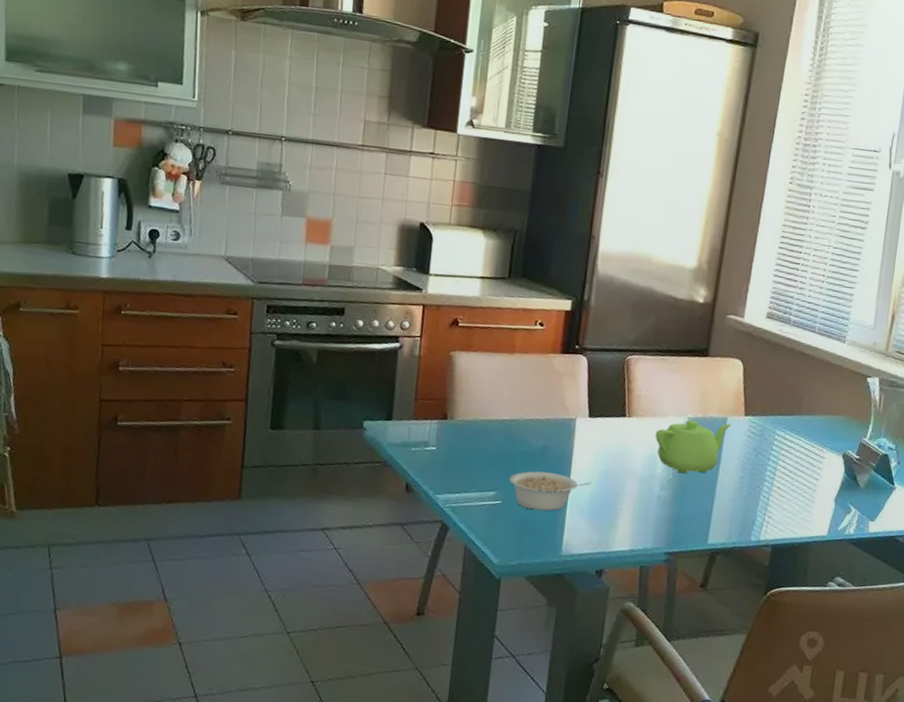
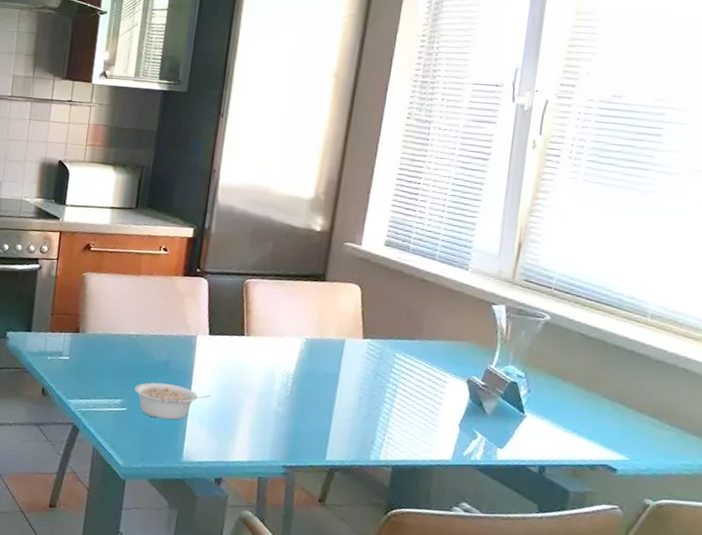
teapot: present [655,419,732,474] -> none [273,340,350,392]

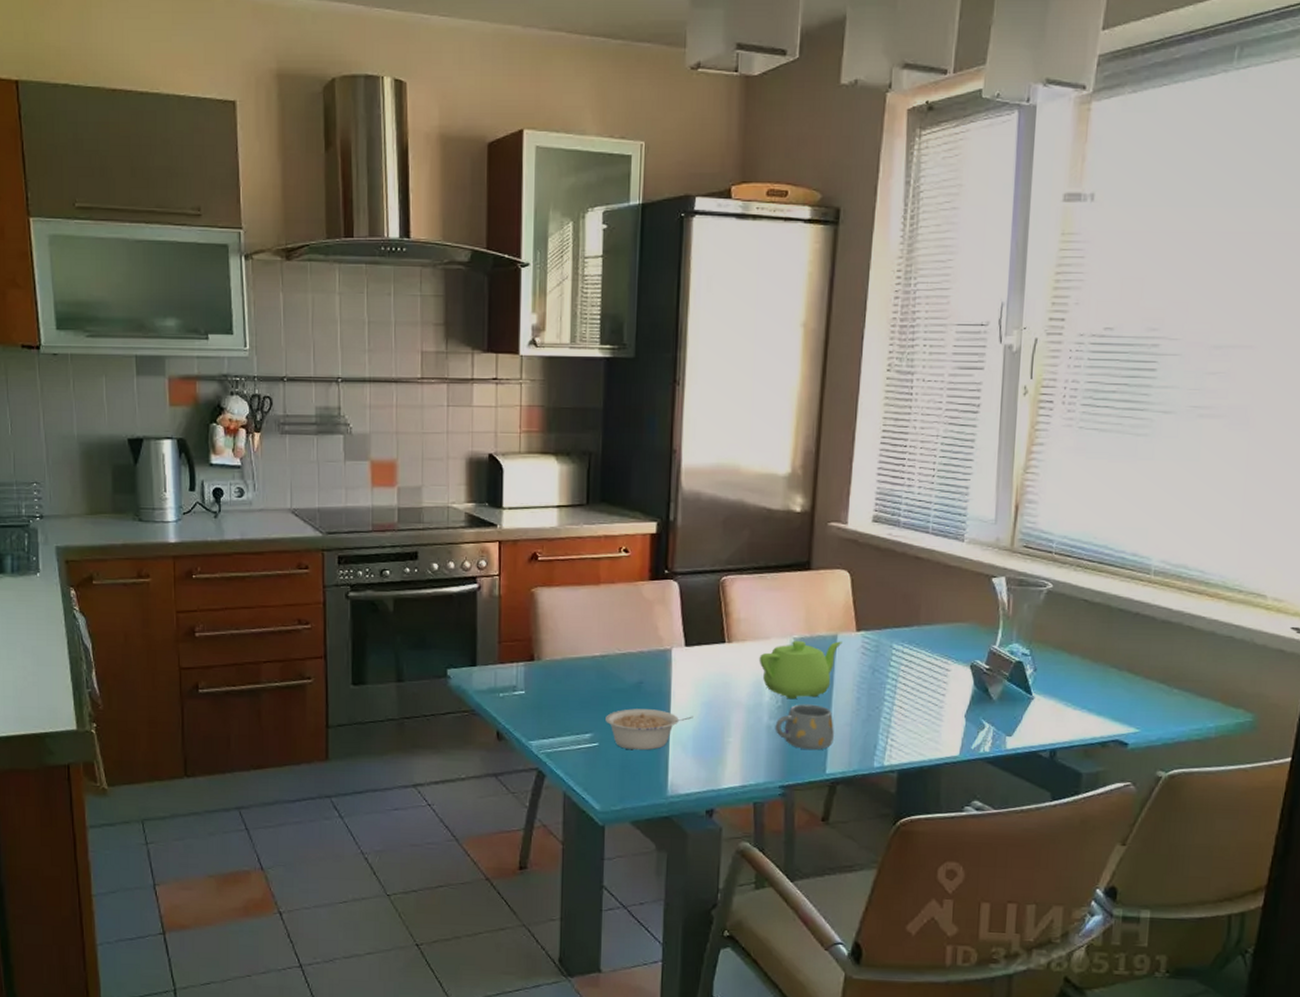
teapot: none [273,340,350,392] -> present [759,640,842,700]
mug: none [282,396,337,439] -> present [775,704,834,751]

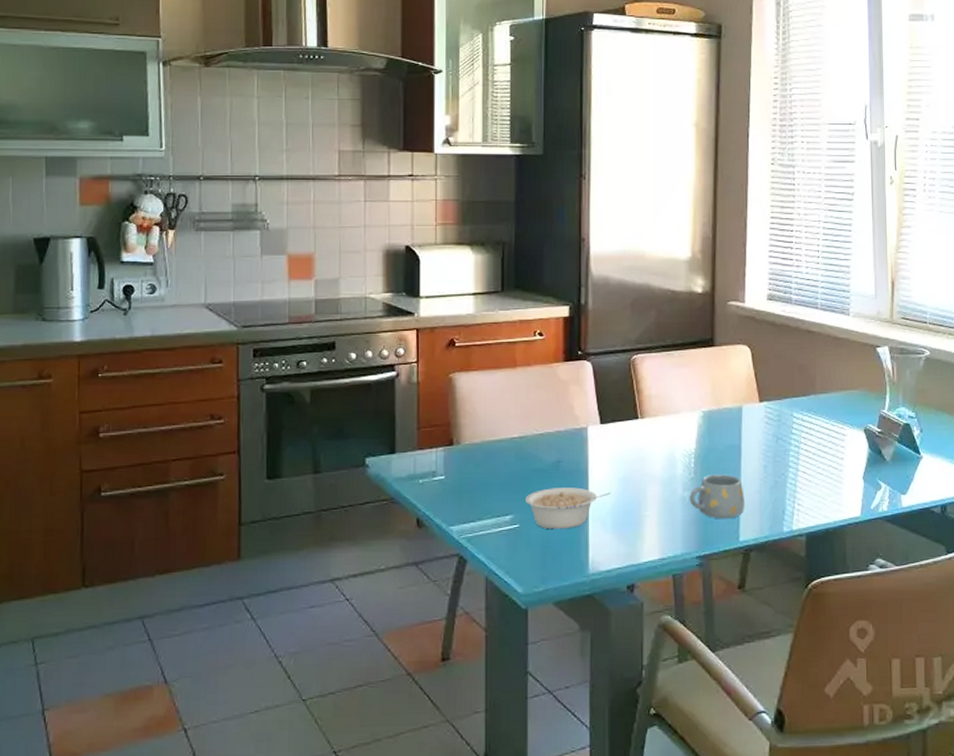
teapot: present [759,640,842,700] -> none [671,412,747,471]

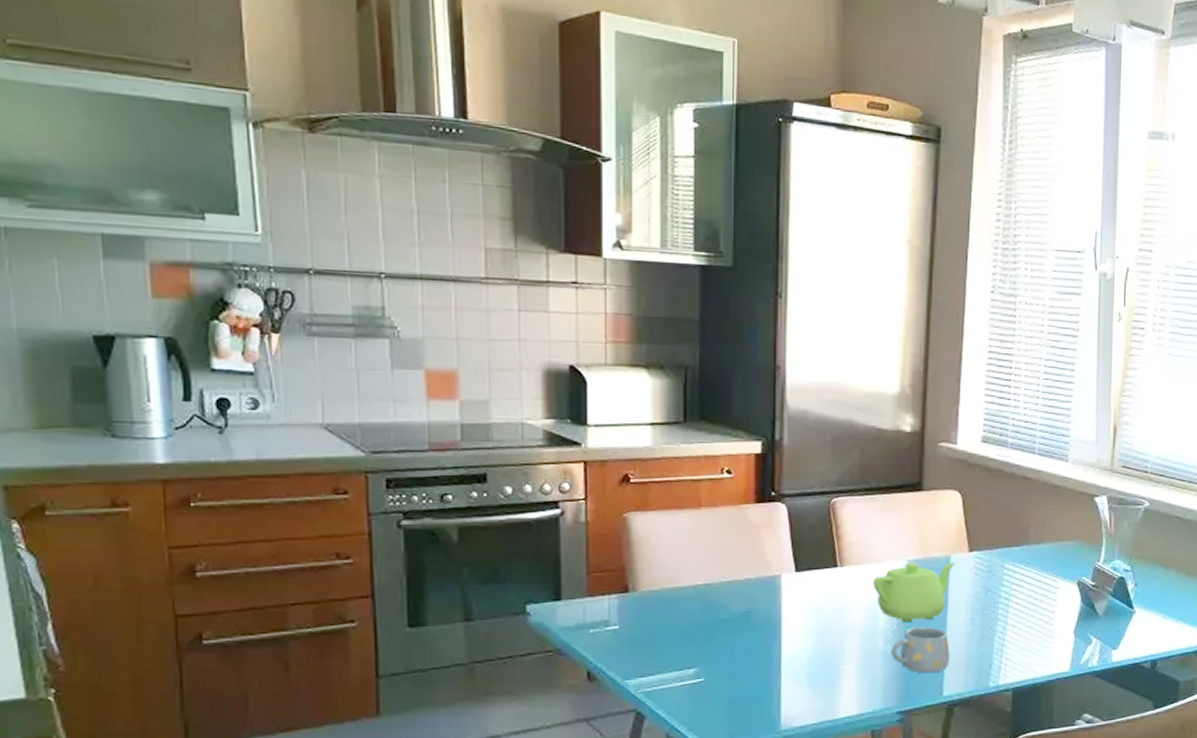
legume: present [525,487,611,530] -> none [711,639,806,684]
teapot: none [671,412,747,471] -> present [872,562,956,623]

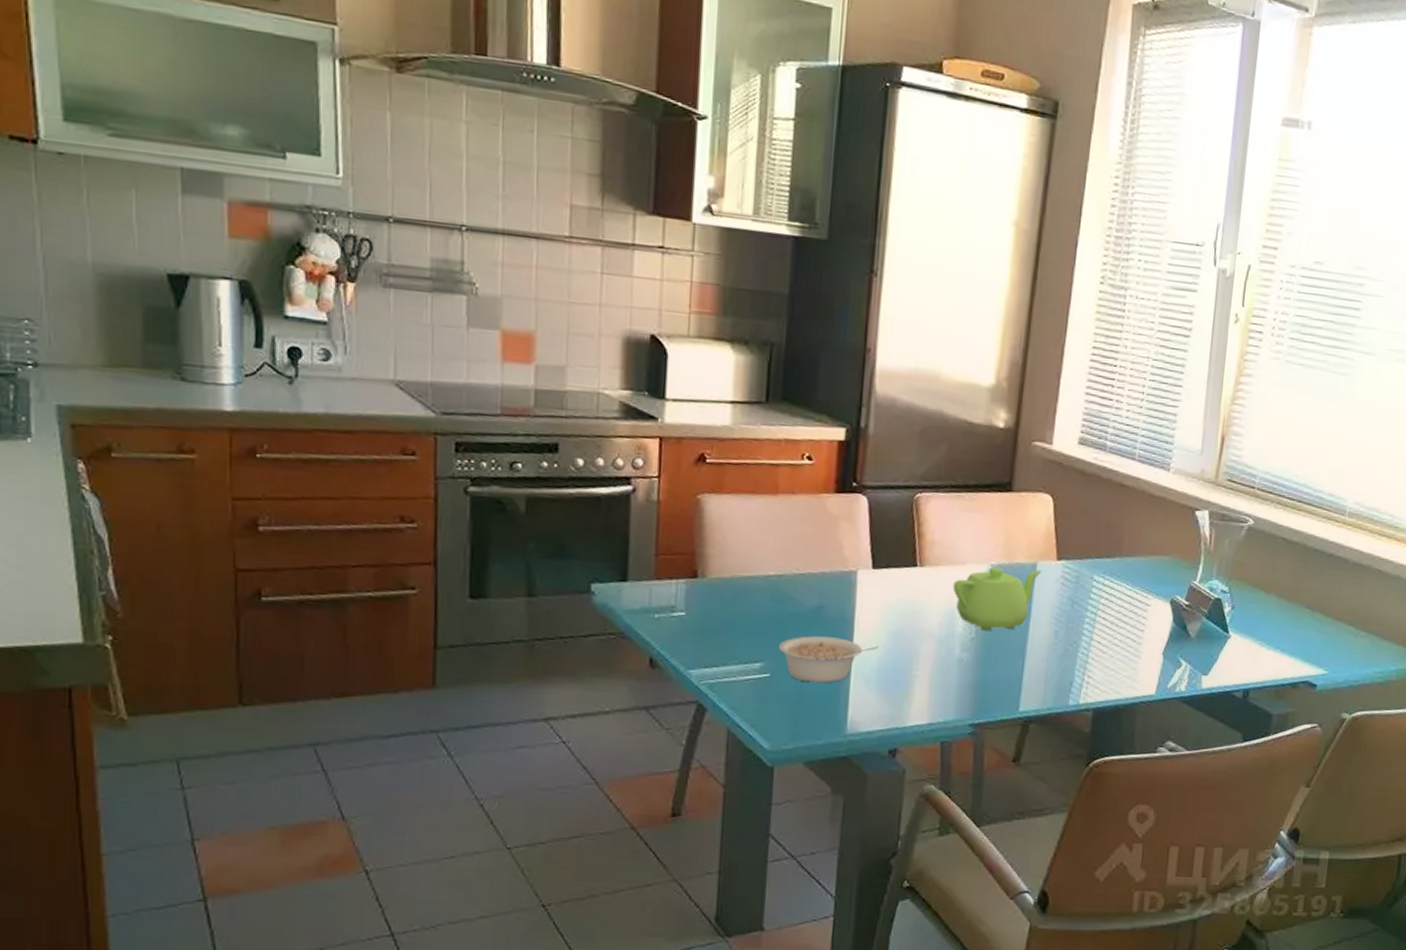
legume: none [711,639,806,684] -> present [779,636,879,683]
mug: present [891,627,950,674] -> none [967,636,1030,686]

